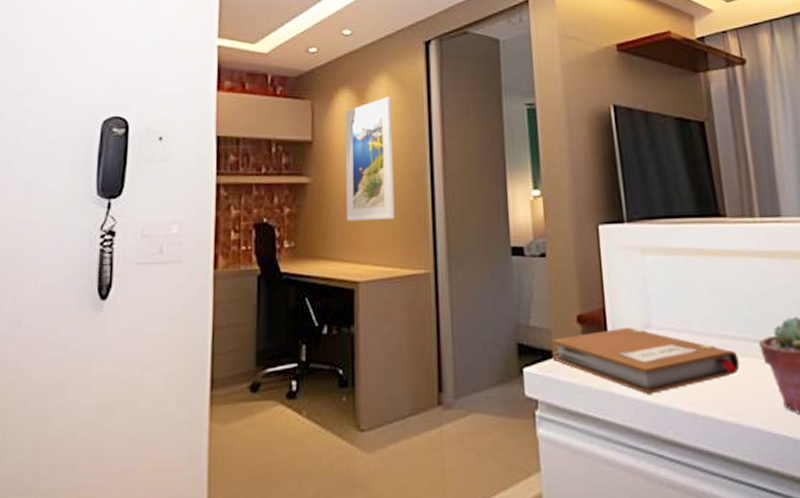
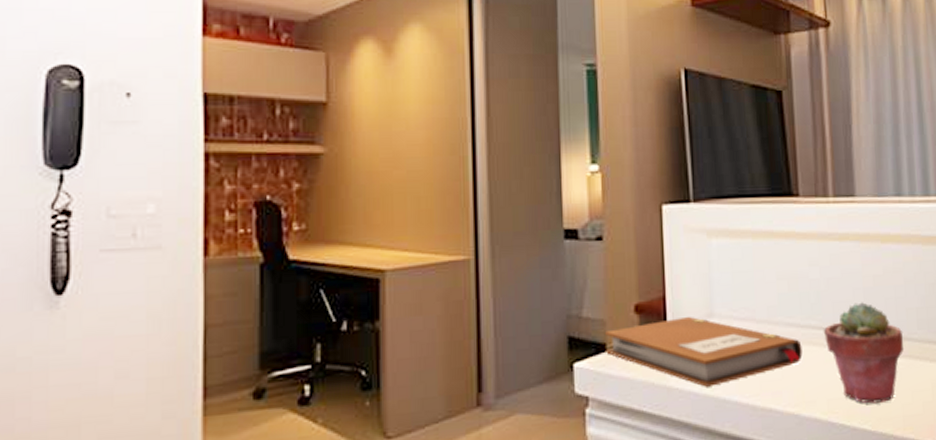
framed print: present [344,96,395,221] -> none [367,50,429,199]

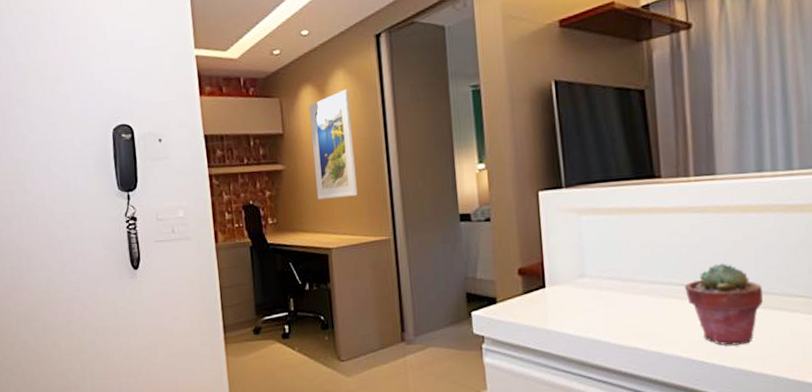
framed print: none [367,50,429,199] -> present [308,89,358,200]
notebook: present [605,316,802,387] -> none [495,276,665,330]

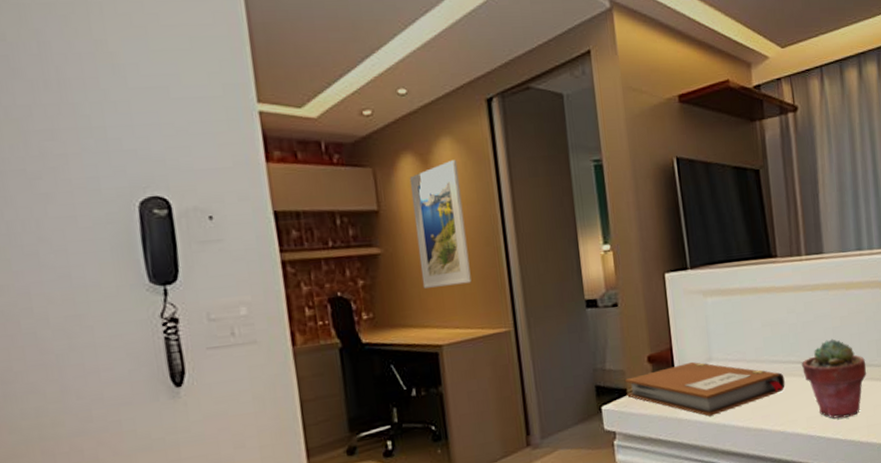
notebook: none [495,276,665,330] -> present [625,361,785,416]

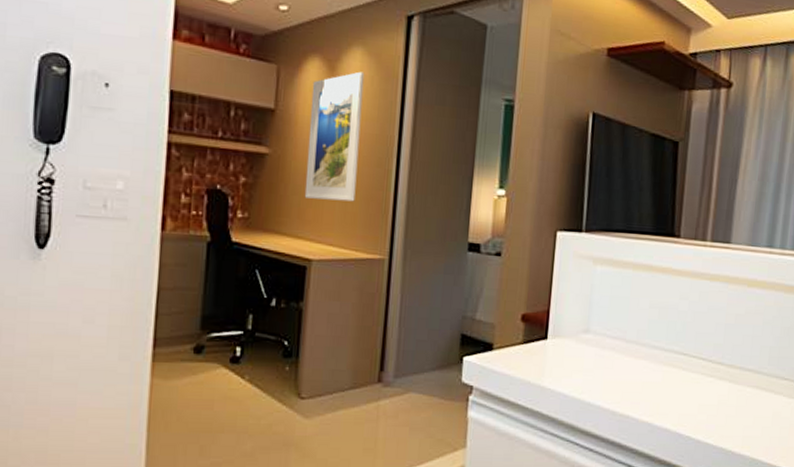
notebook: present [625,361,785,416] -> none [492,329,663,391]
potted succulent: present [801,339,867,419] -> none [683,336,754,423]

